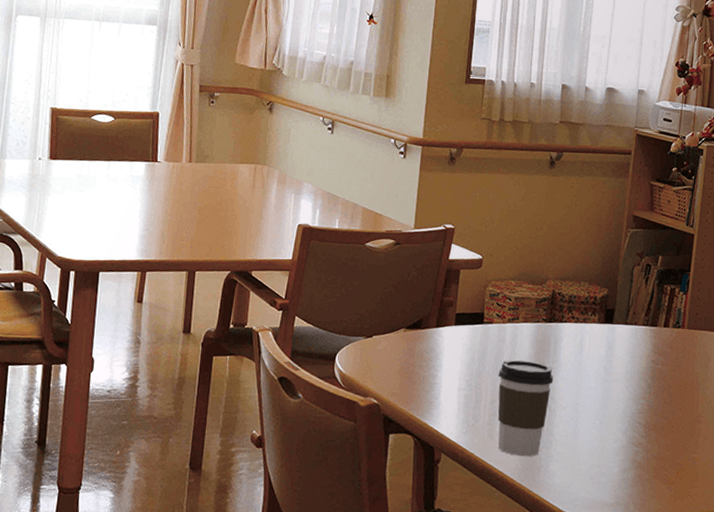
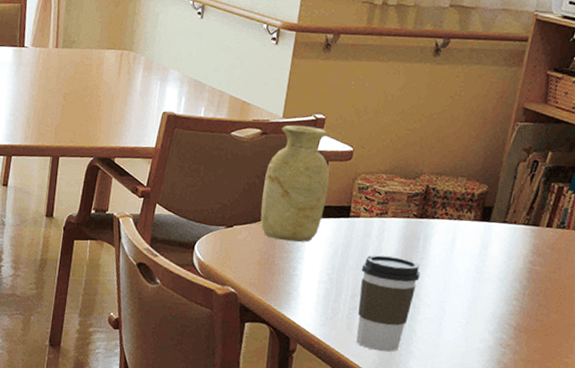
vase: none [398,235,462,350] -> present [260,125,330,243]

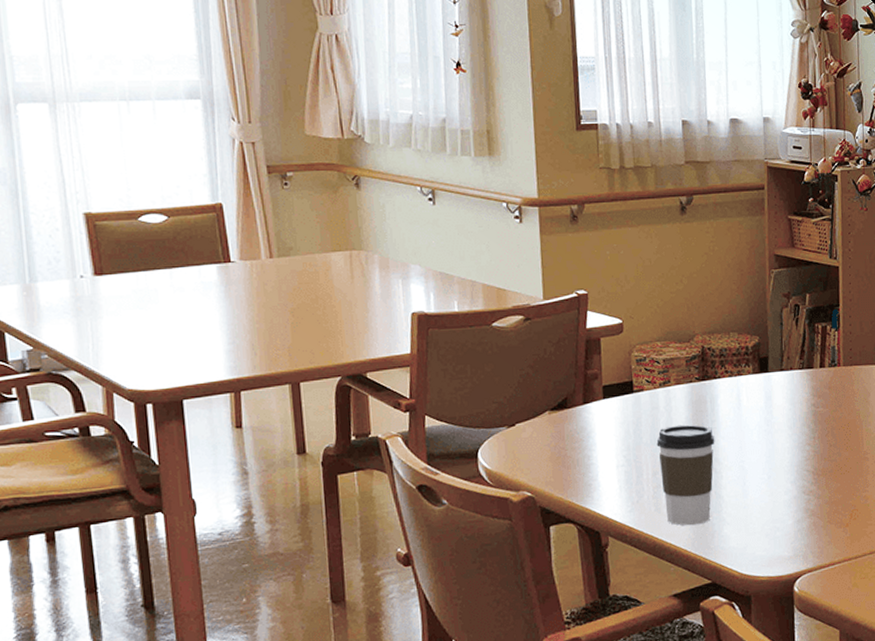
vase: present [260,125,330,243] -> none [538,304,607,430]

